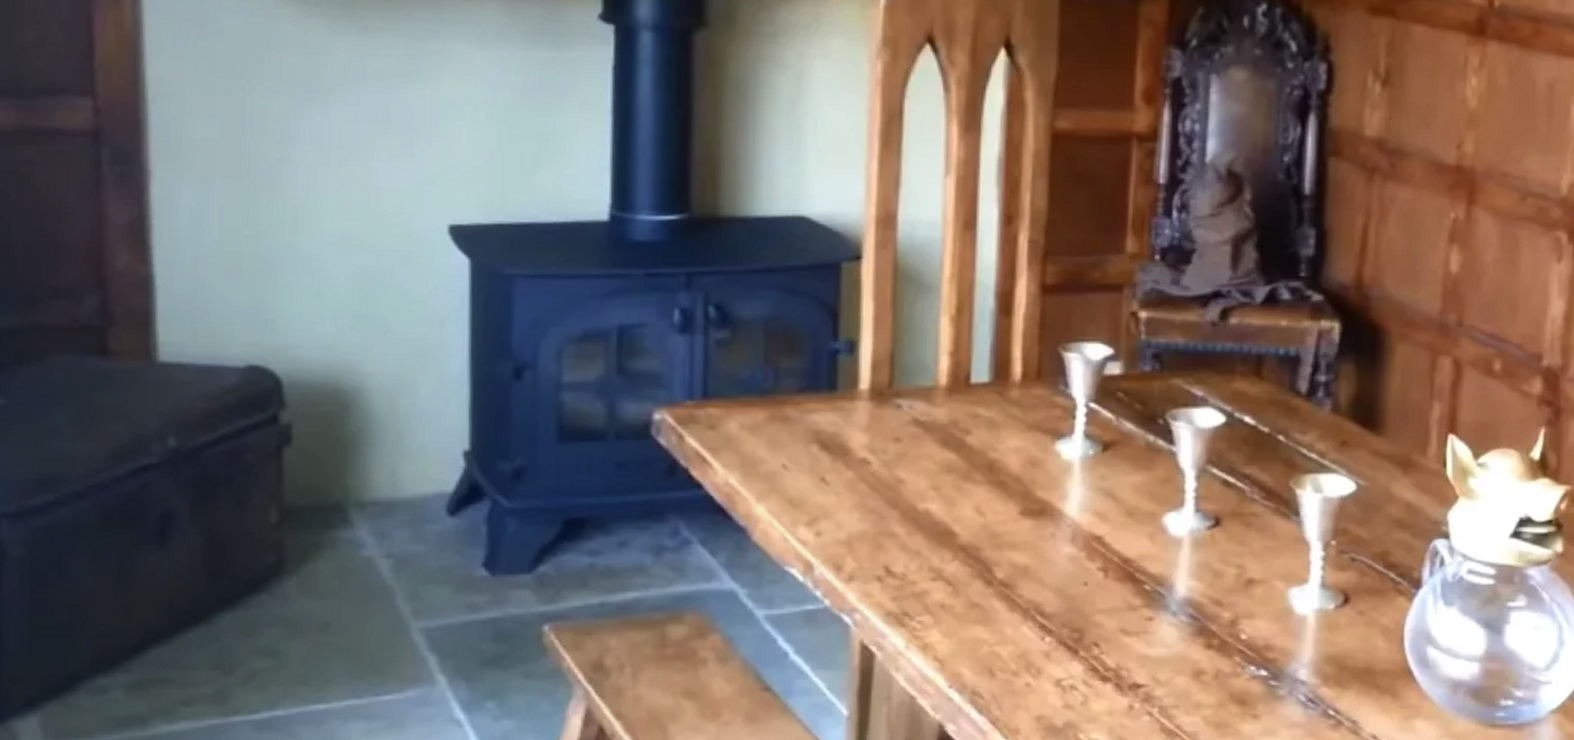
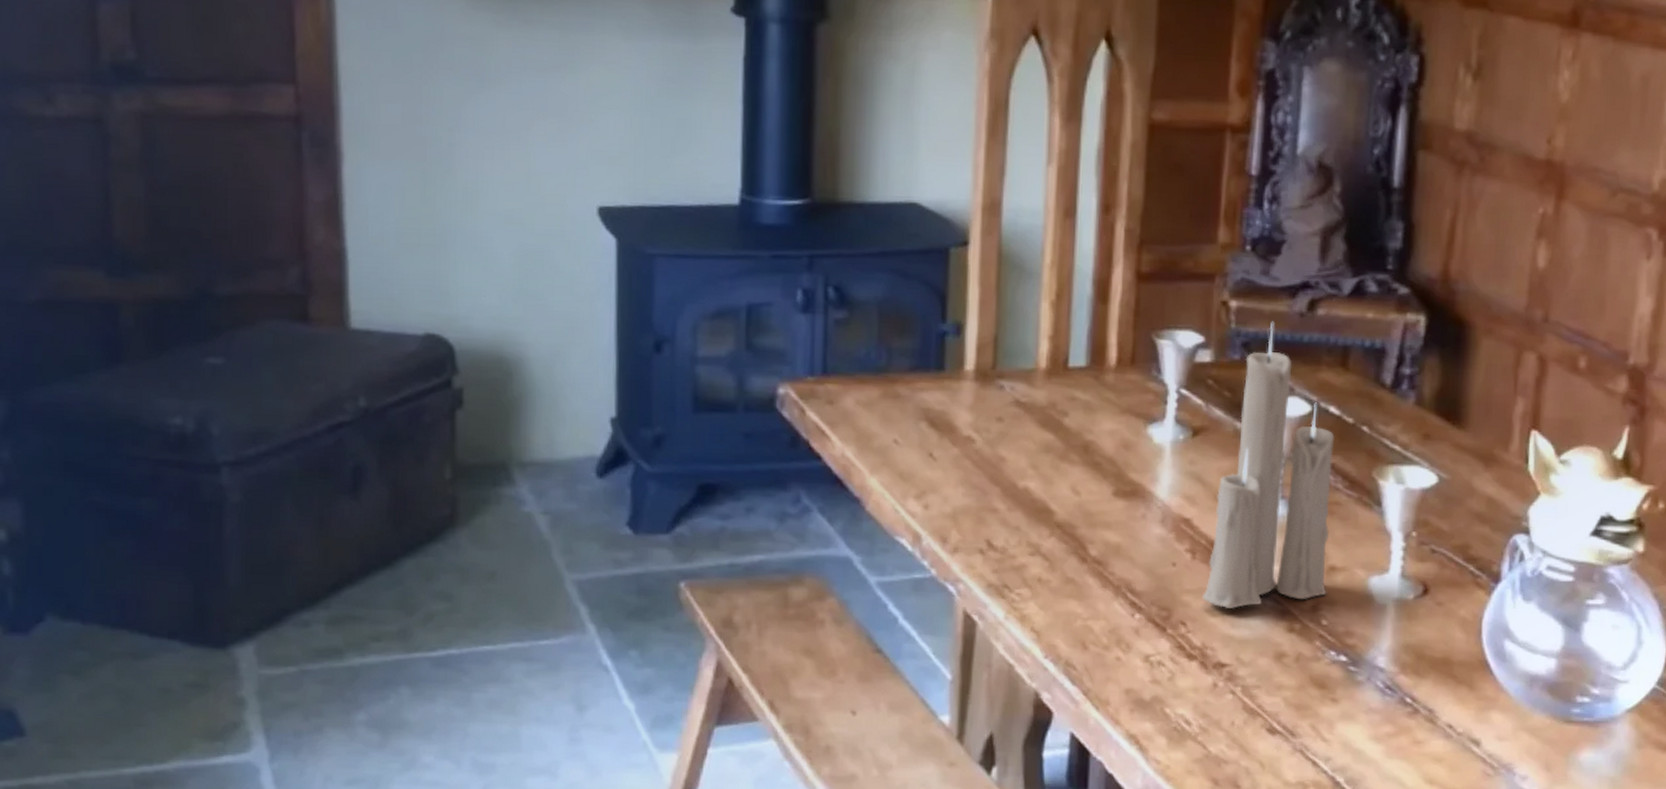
candle: none [1116,331,1250,627] -> present [1202,321,1335,609]

